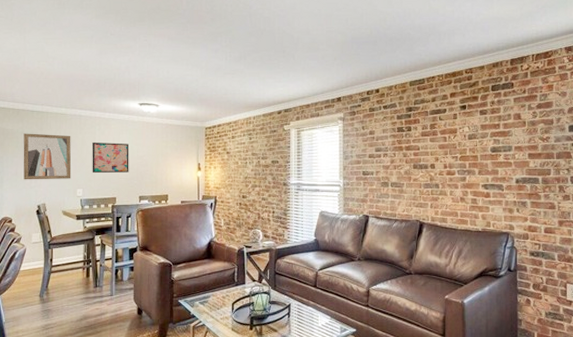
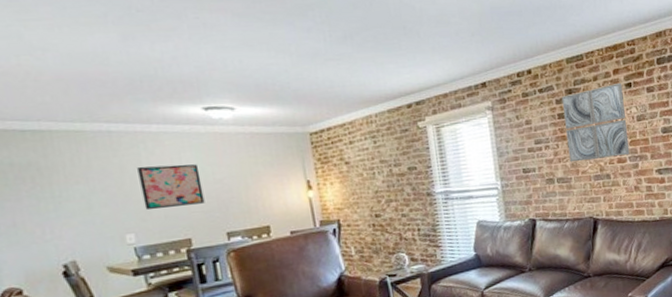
wall art: present [23,133,72,180] -> none [14,161,113,232]
wall art: none [402,104,459,170] -> present [561,82,630,163]

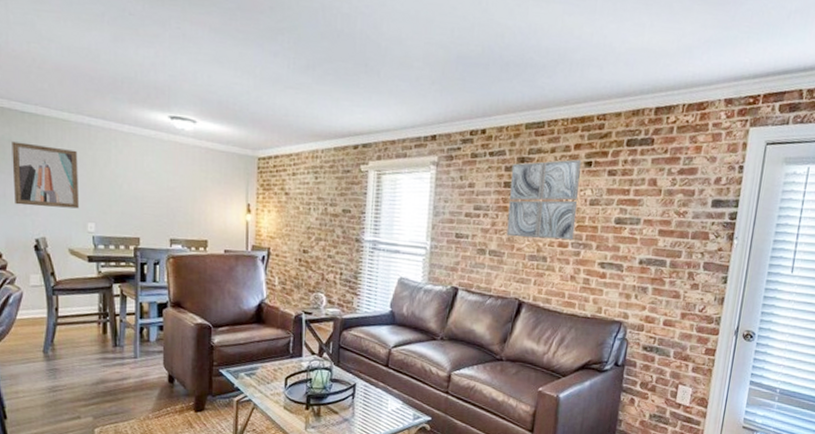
wall art: none [14,161,113,232] -> present [12,141,80,209]
wall art: present [137,164,205,211] -> none [107,162,157,207]

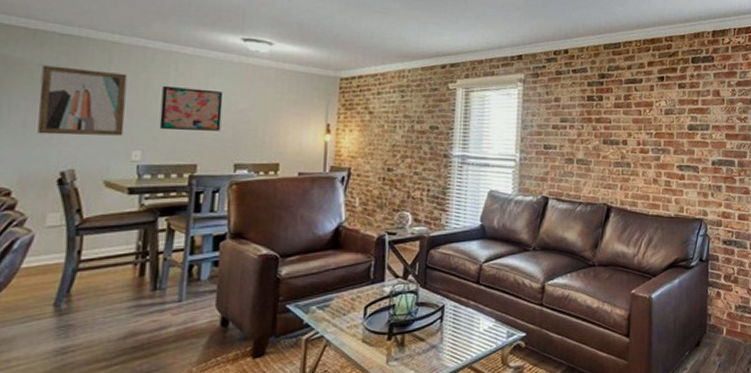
wall art: none [107,162,157,207] -> present [159,85,223,131]
wall art: present [506,159,582,241] -> none [592,74,655,147]

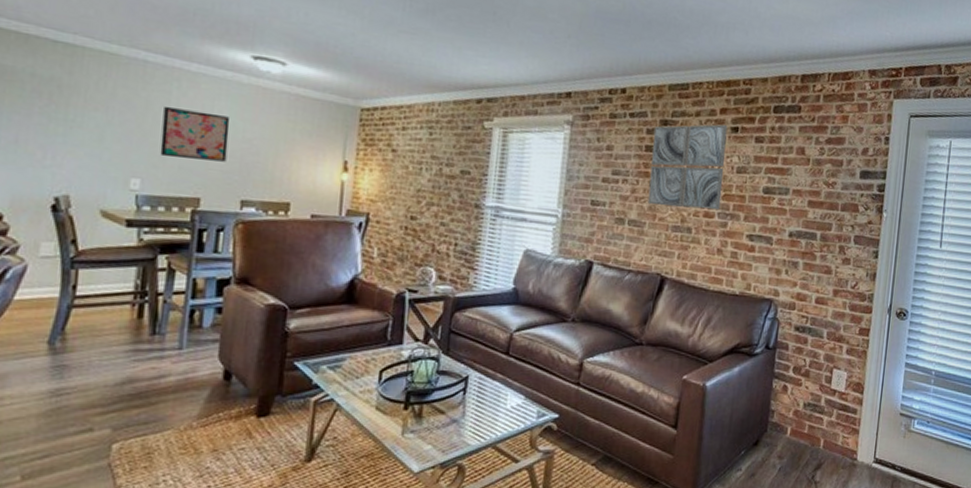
wall art: present [37,65,127,136] -> none [30,75,126,161]
wall art: none [592,74,655,147] -> present [647,124,728,211]

